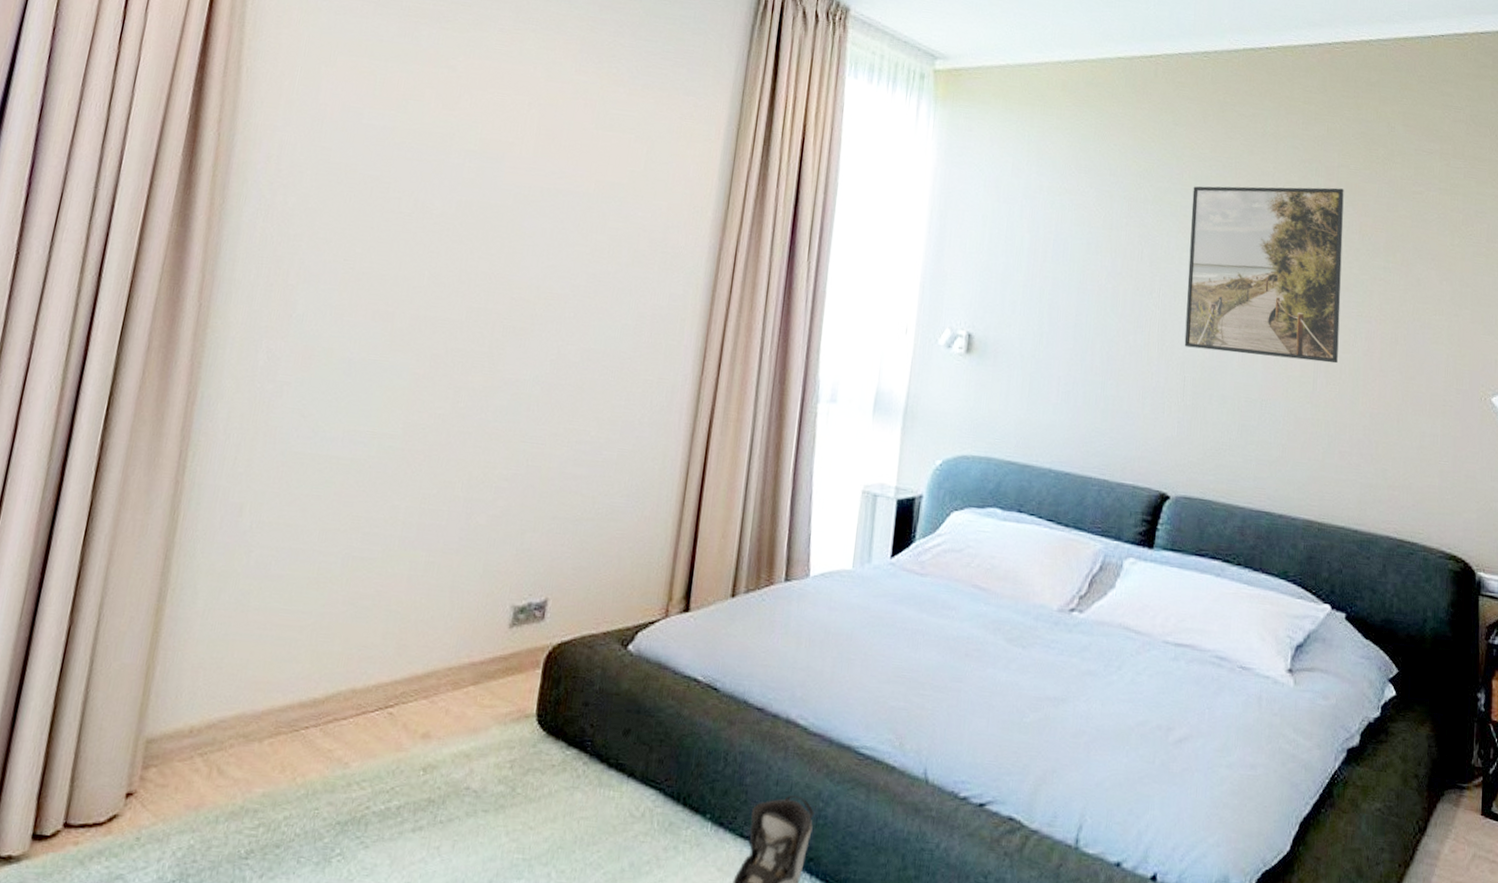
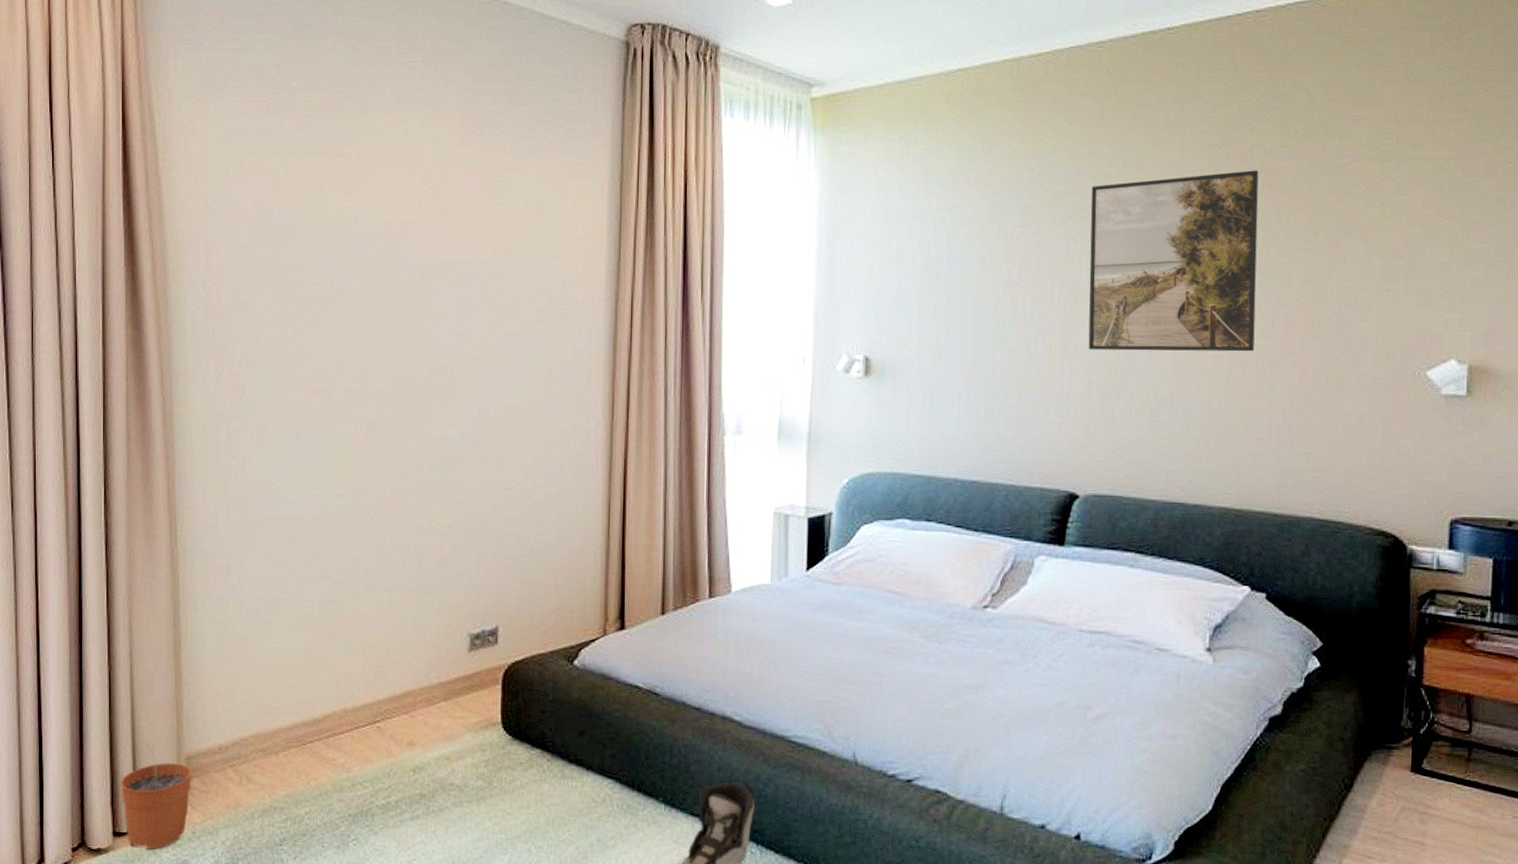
plant pot: none [50,719,150,860] -> present [121,742,191,850]

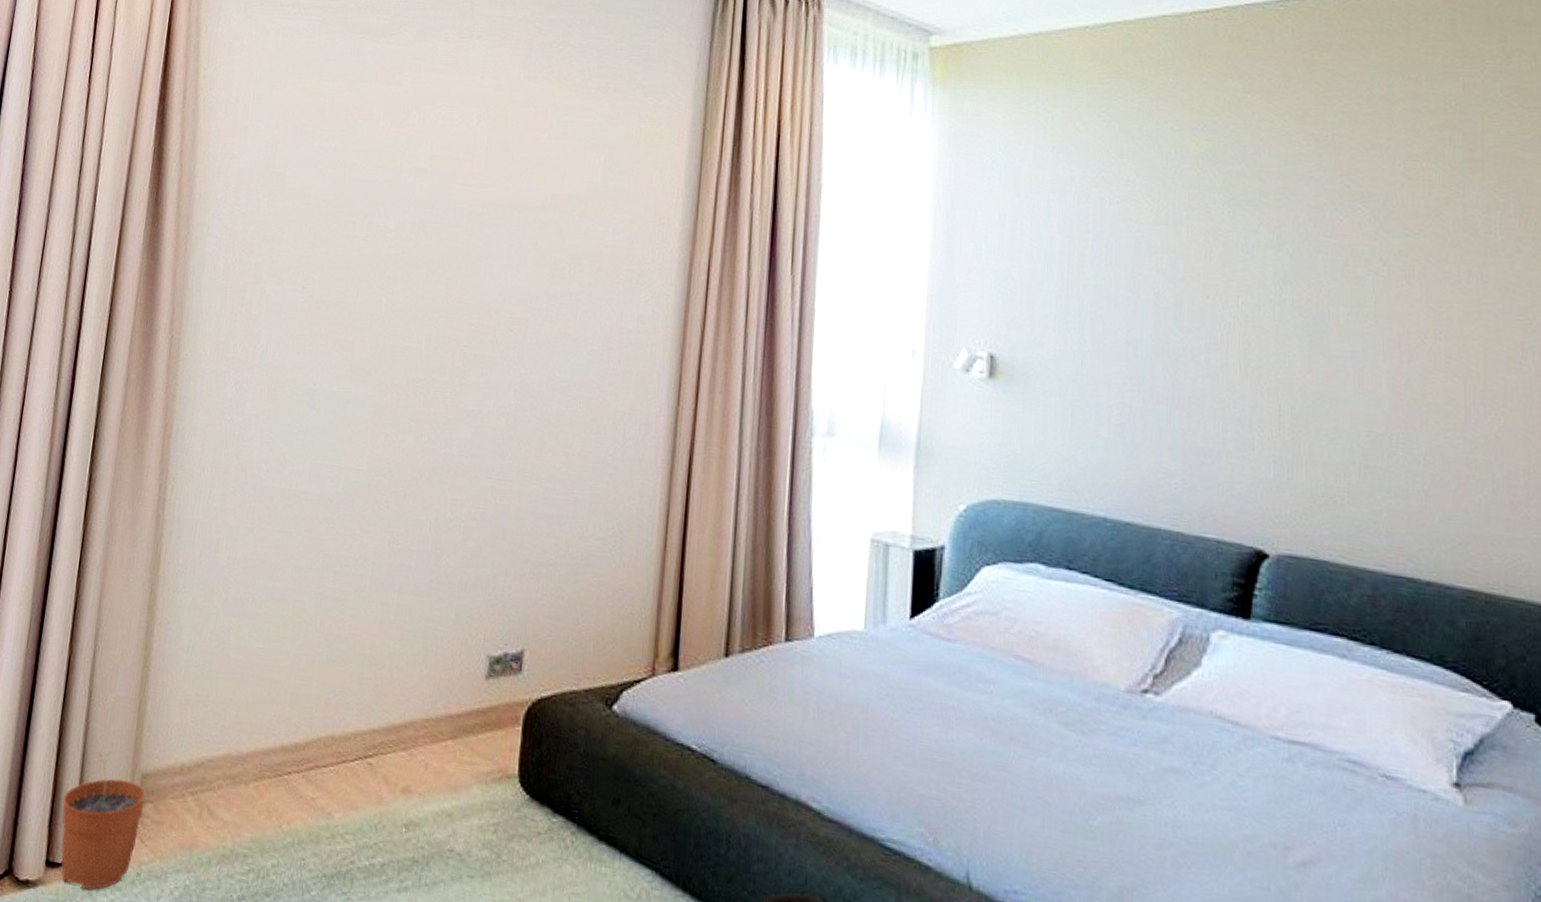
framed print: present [1088,170,1259,352] -> none [1275,160,1499,387]

